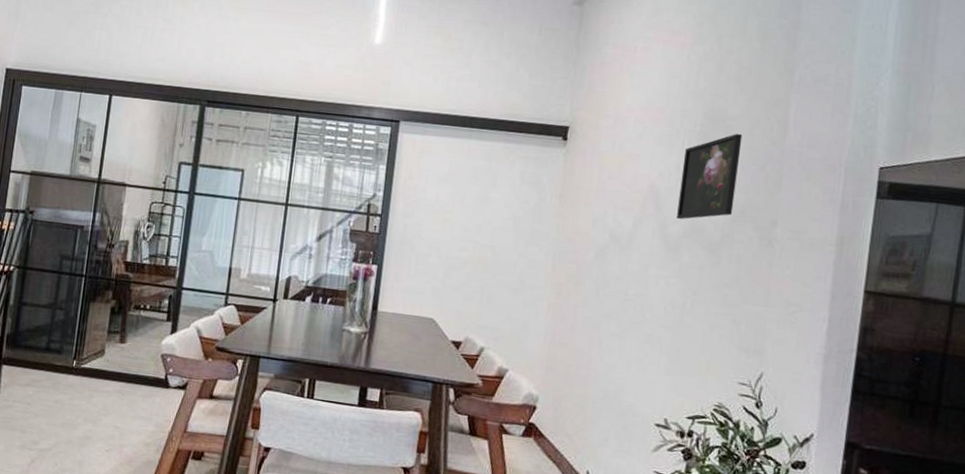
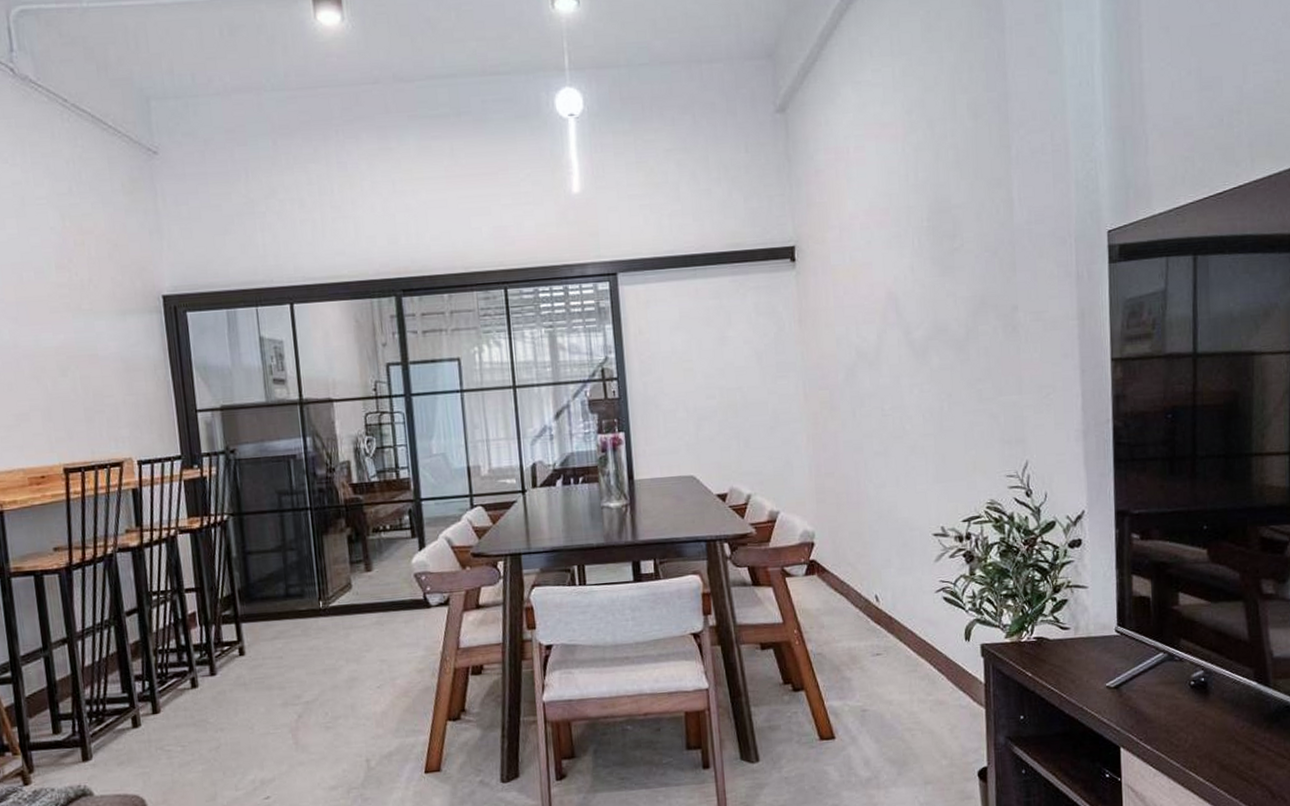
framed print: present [677,134,743,220] -> none [916,222,974,323]

